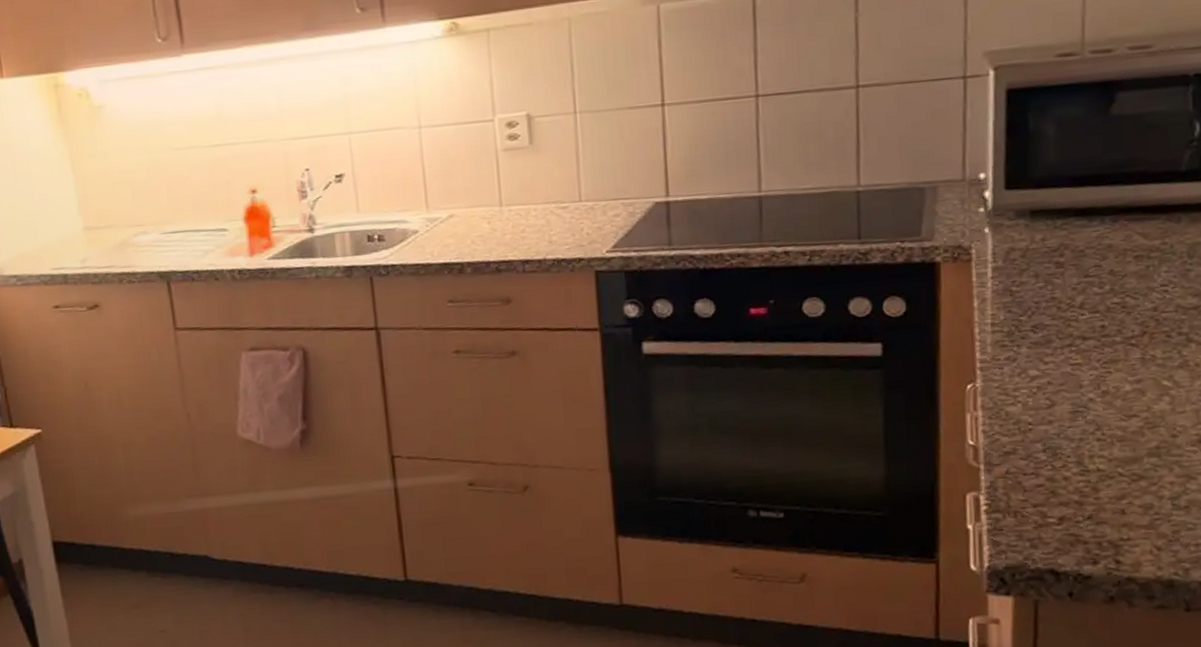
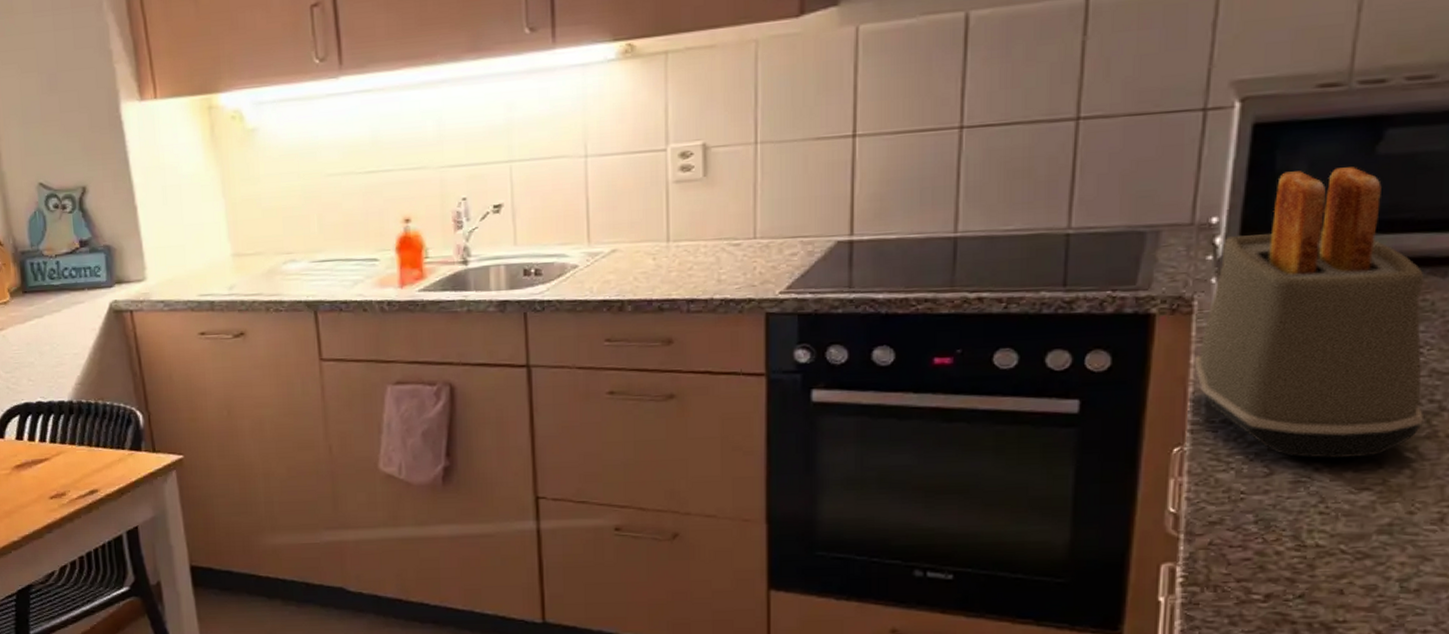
toaster: none [977,126,1175,390] -> present [1194,167,1425,459]

